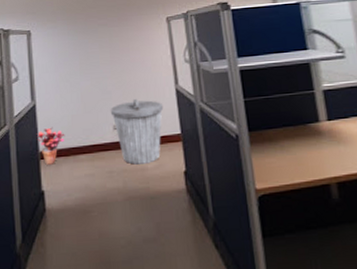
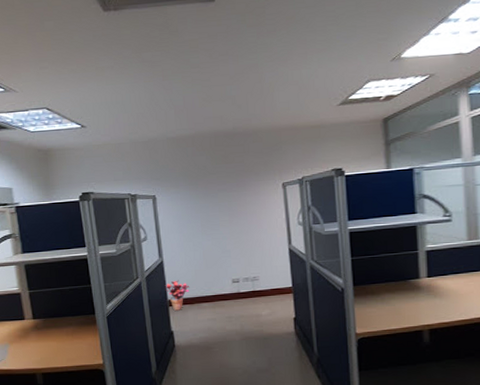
trash can: present [110,98,164,165] -> none [229,256,277,312]

